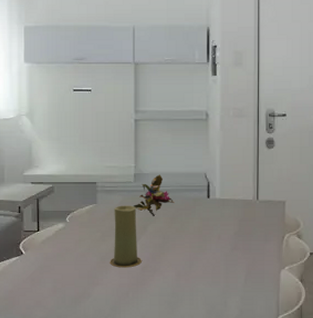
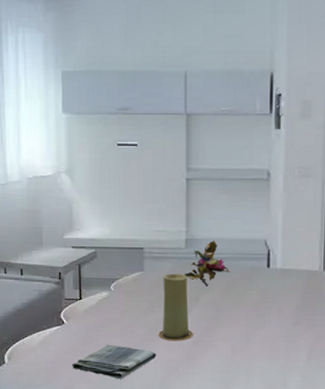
dish towel: none [29,272,109,305] -> present [72,344,157,379]

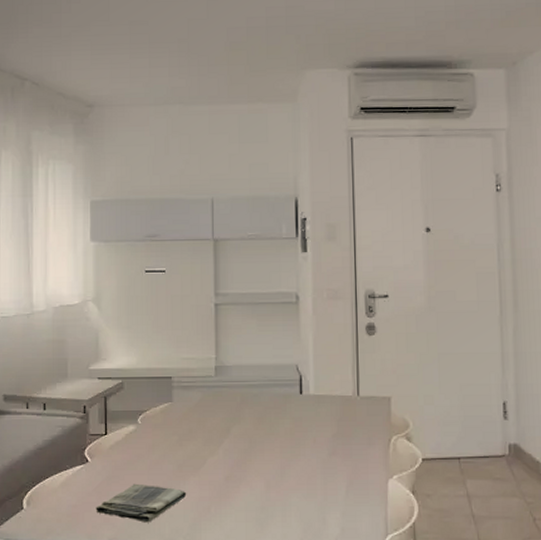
candle: present [158,273,193,341] -> none [188,403,225,478]
flower: present [184,240,230,286] -> none [214,367,262,416]

